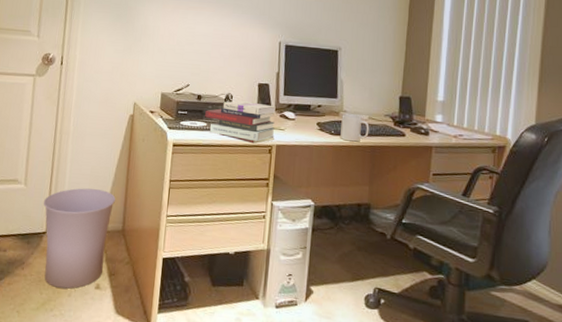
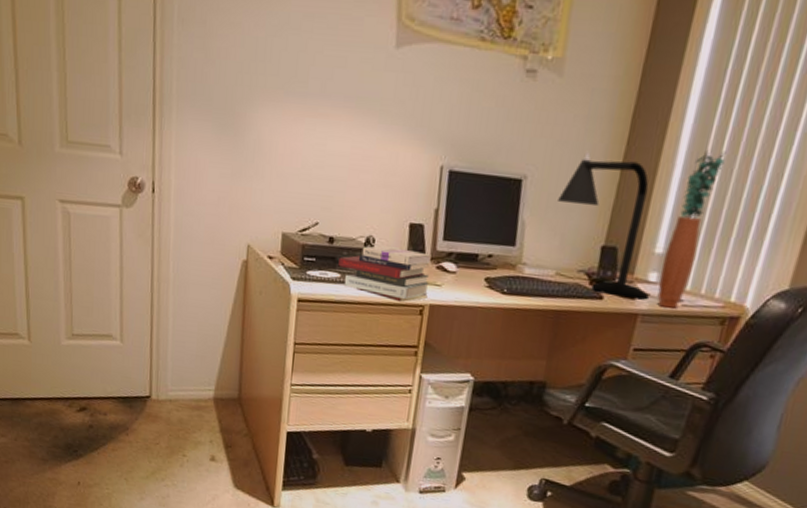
waste bin: present [43,188,116,289] -> none [144,348,229,459]
mug: present [340,114,370,142] -> none [514,267,556,305]
desk lamp: none [365,30,438,136] -> present [558,151,649,300]
vase: none [443,28,475,142] -> present [657,149,727,309]

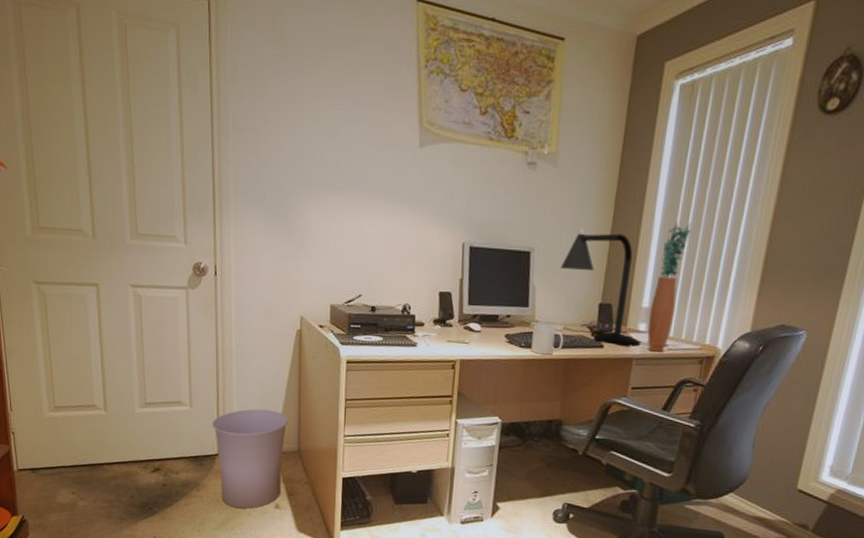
waste bin: none [144,348,229,459] -> present [211,409,288,509]
books: present [338,245,431,303] -> none [380,312,459,360]
mug: none [514,267,556,305] -> present [531,324,564,355]

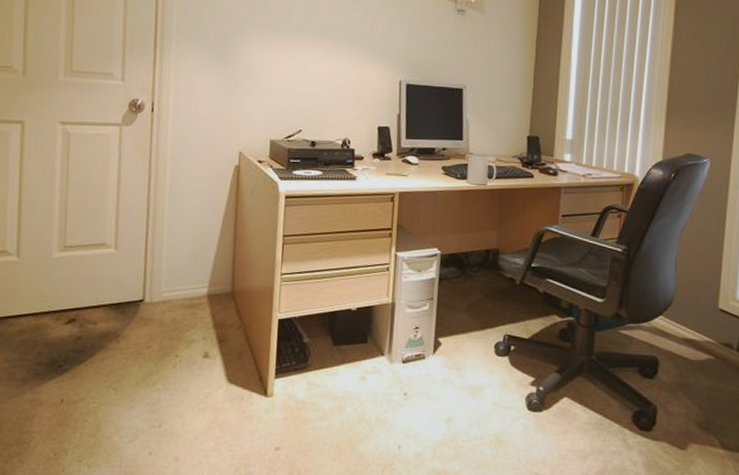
waste bin: present [211,409,288,509] -> none [138,249,222,360]
desk lamp: present [561,226,640,346] -> none [491,66,567,176]
vase: present [647,222,692,352] -> none [572,63,604,181]

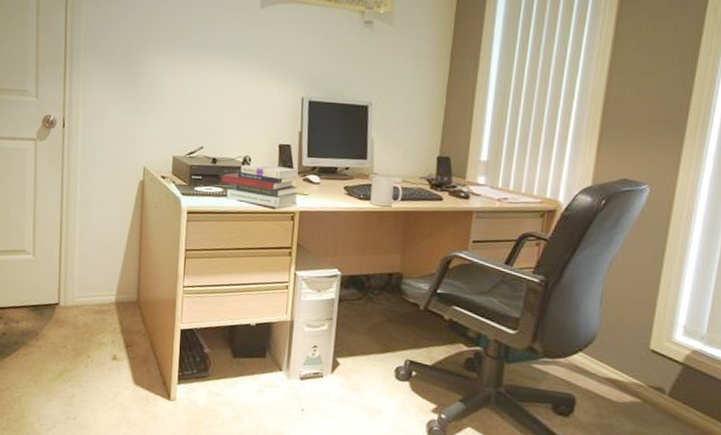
books: none [320,146,397,192] -> present [221,164,298,211]

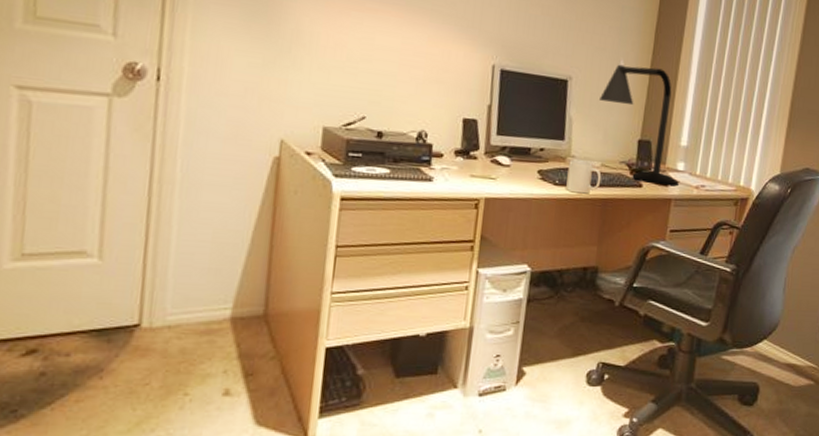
books: present [221,164,298,211] -> none [387,140,486,197]
desk lamp: none [398,81,480,199] -> present [600,57,679,187]

